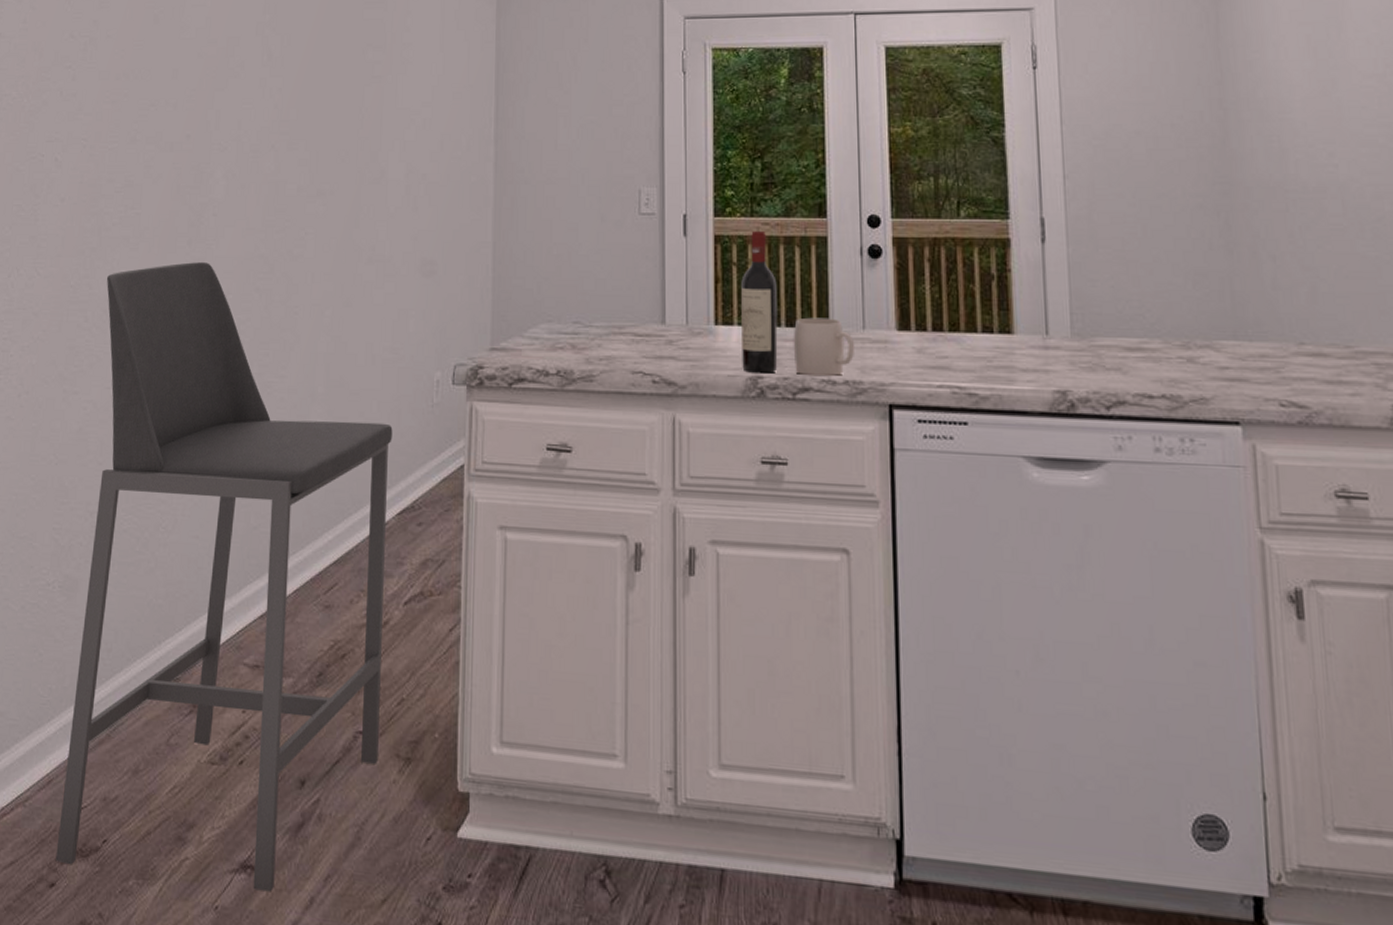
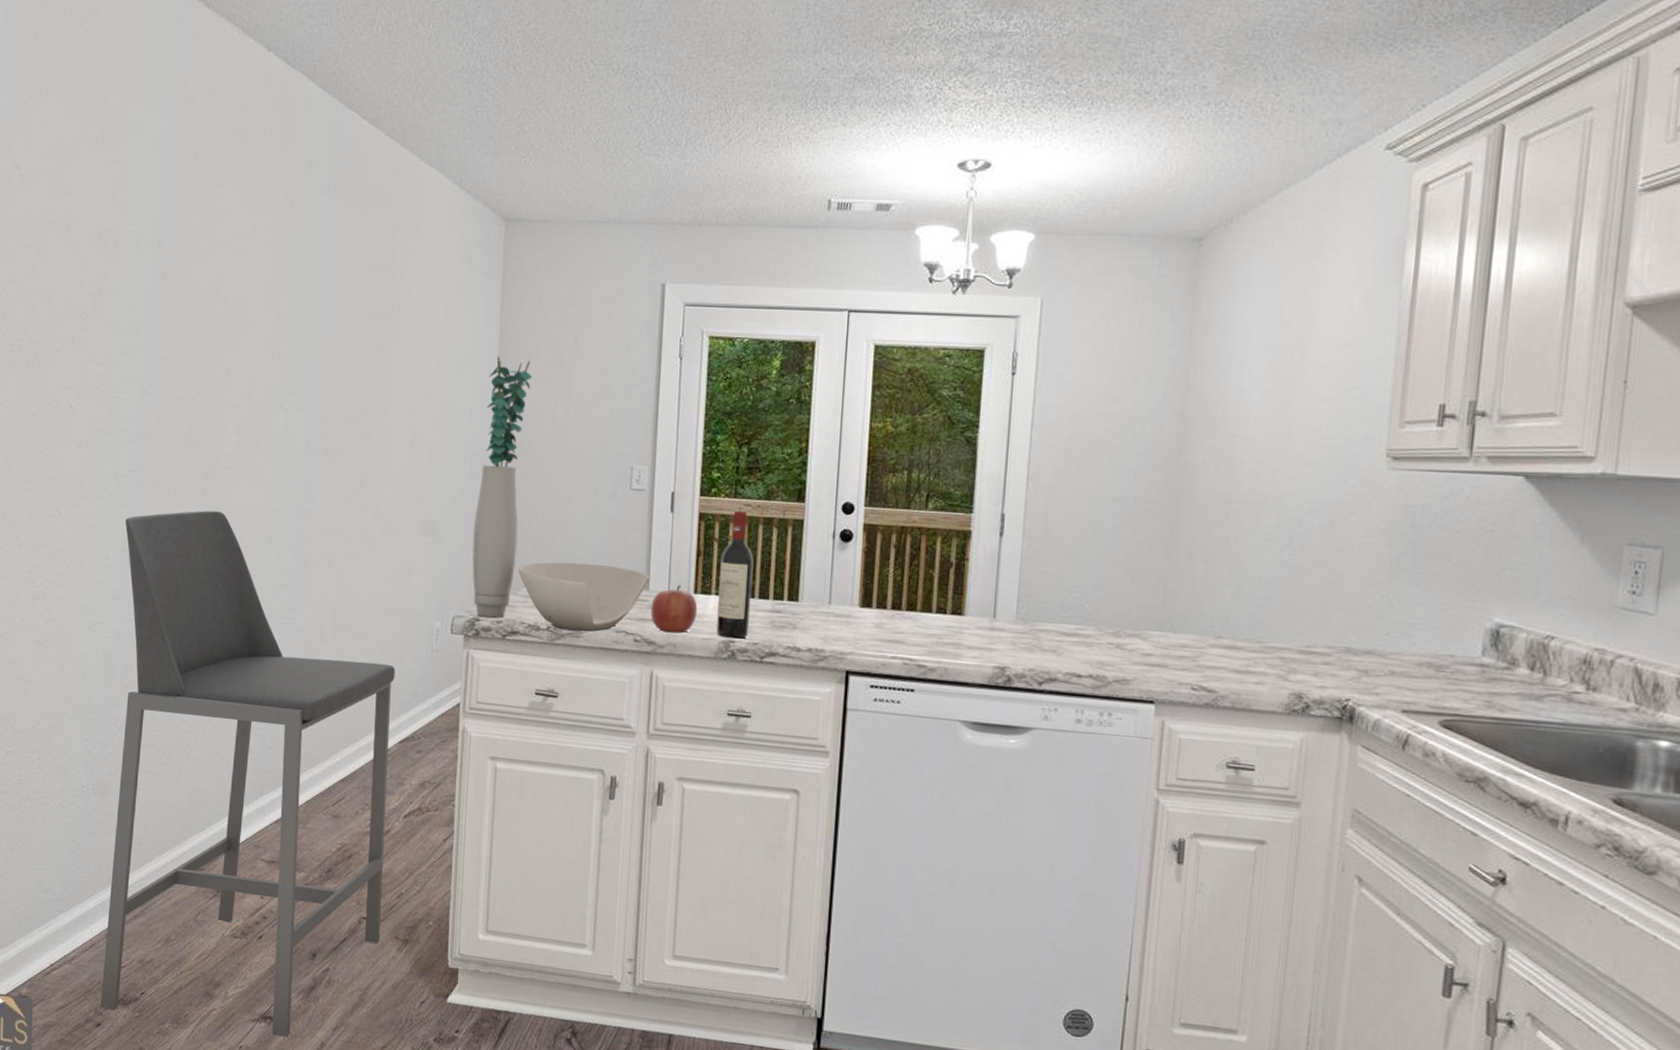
vase: none [473,82,531,366] -> present [471,356,533,619]
bowl: none [522,297,666,375] -> present [517,562,650,632]
fruit: none [669,316,720,372] -> present [650,585,698,634]
mug: present [793,317,855,377] -> none [764,591,821,645]

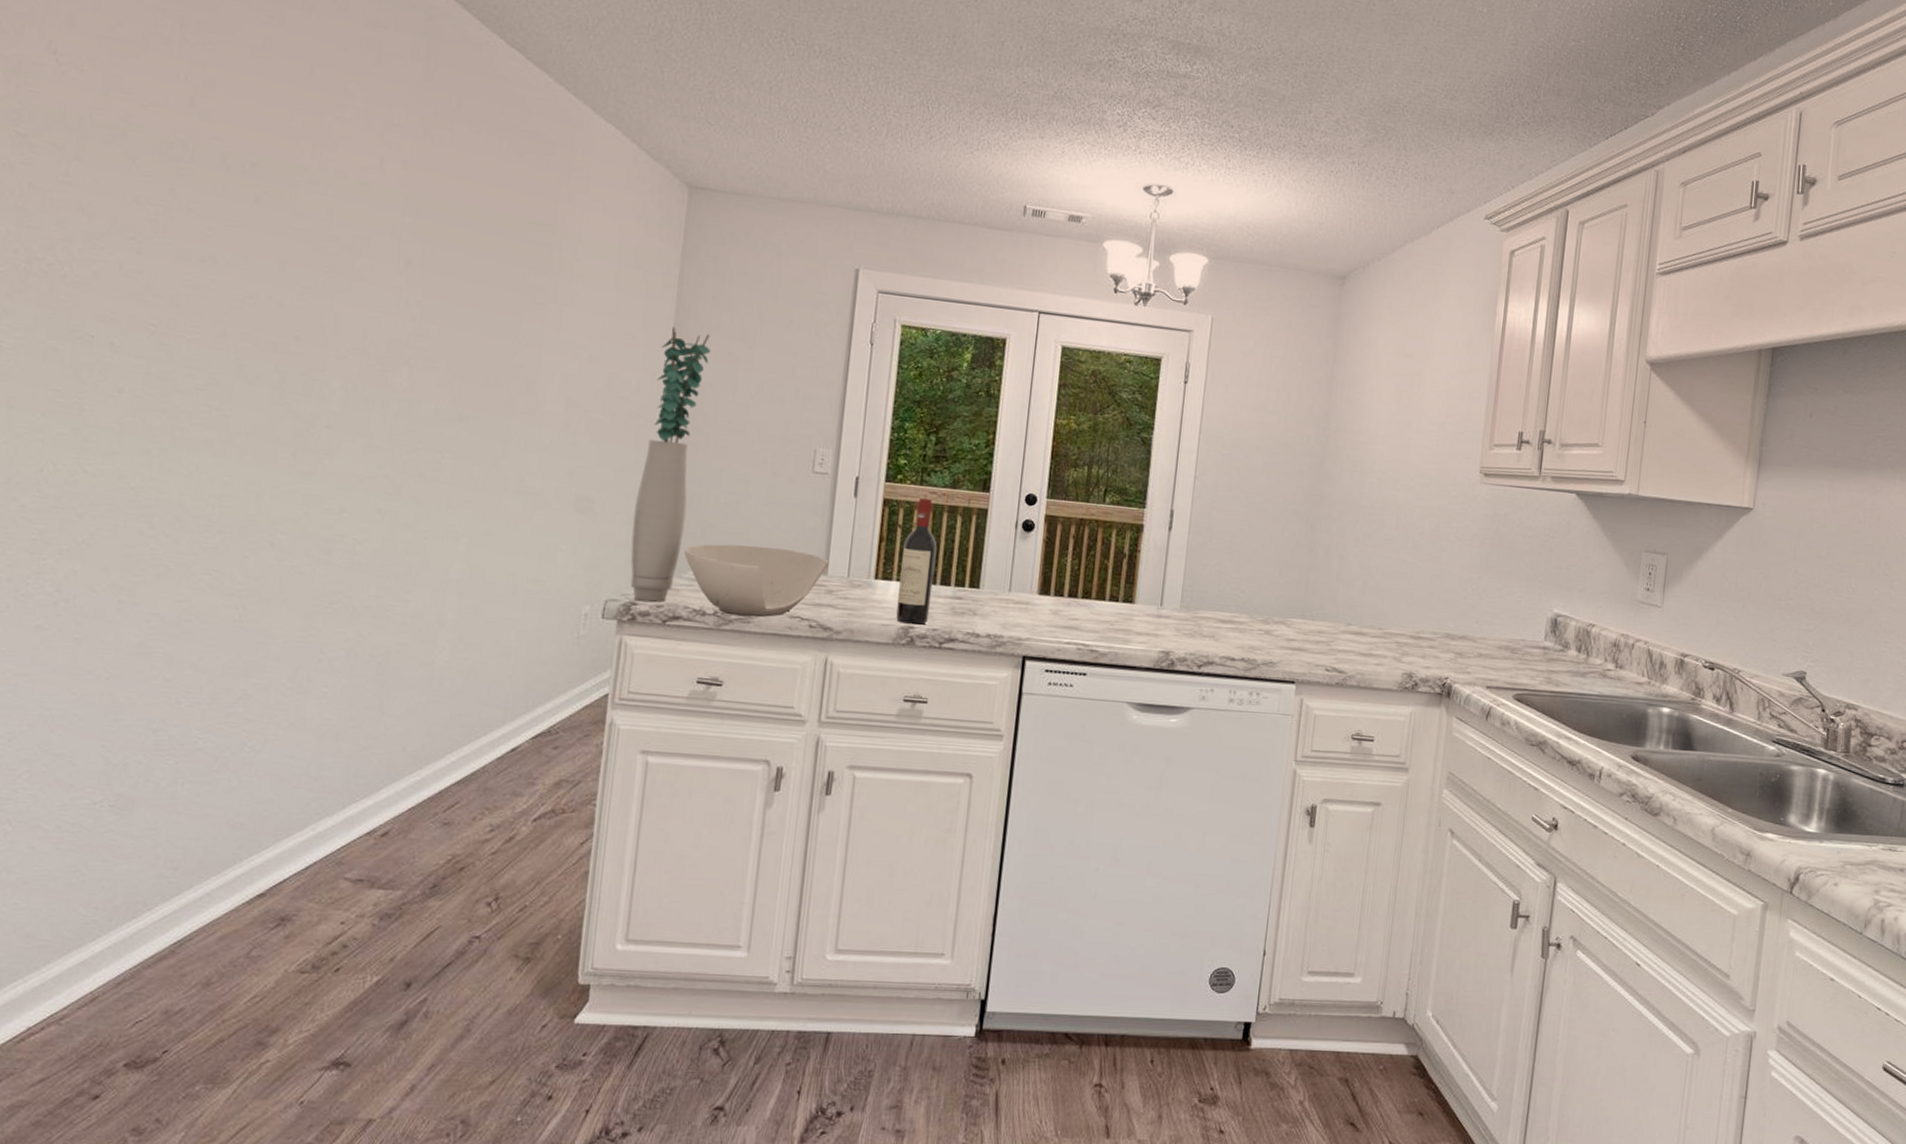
bar stool: present [100,510,395,1038] -> none [100,474,532,1084]
fruit: present [650,585,698,634] -> none [828,570,878,620]

